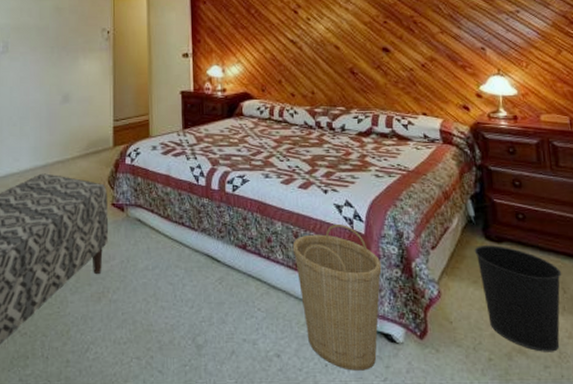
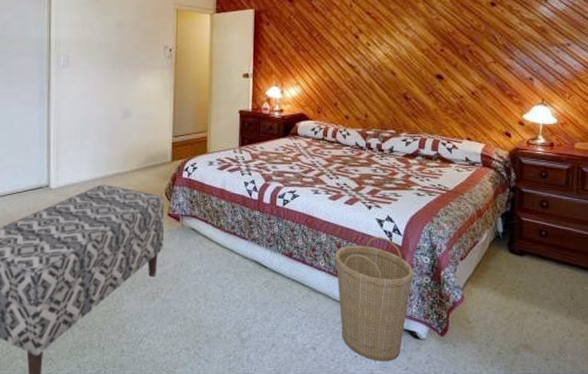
wastebasket: present [474,245,562,352] -> none [498,258,573,348]

